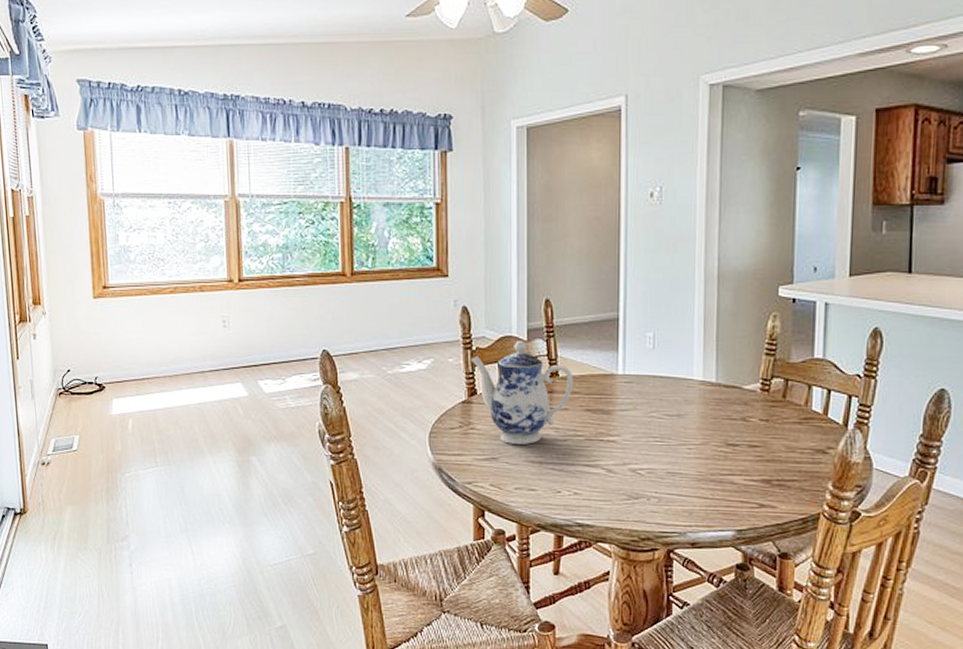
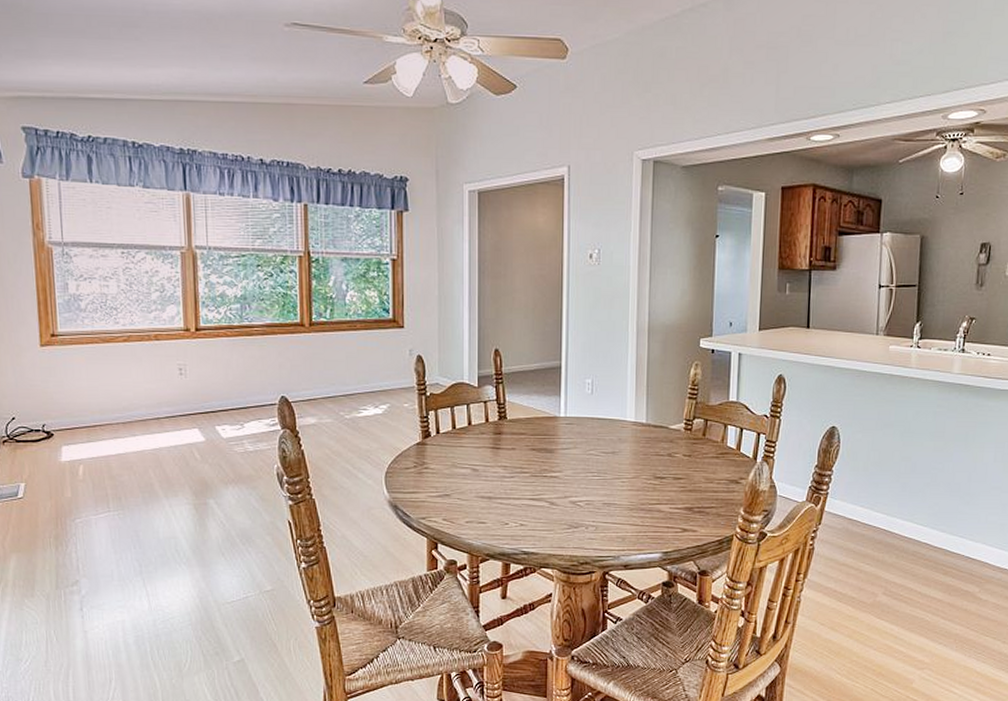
teapot: present [471,340,573,444] -> none [425,386,520,481]

